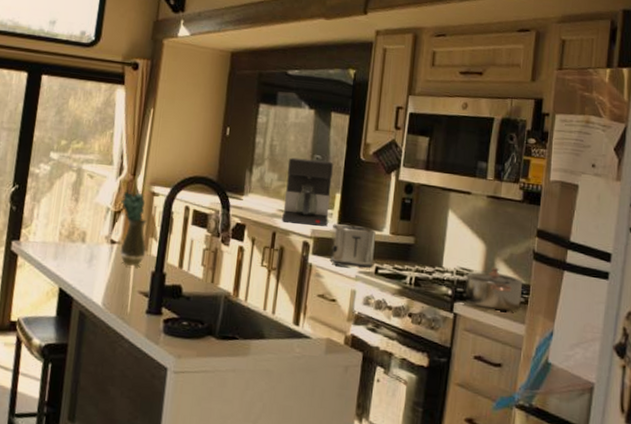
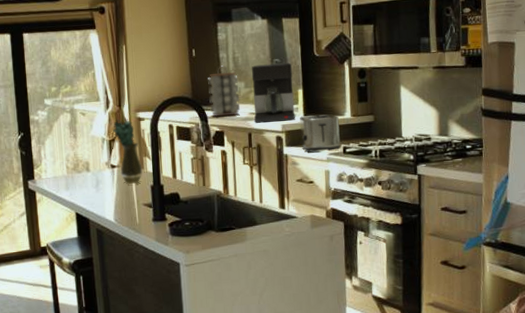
spice rack: none [234,151,273,210] -> present [208,65,241,117]
cooking pot: present [464,267,523,312] -> none [423,128,476,167]

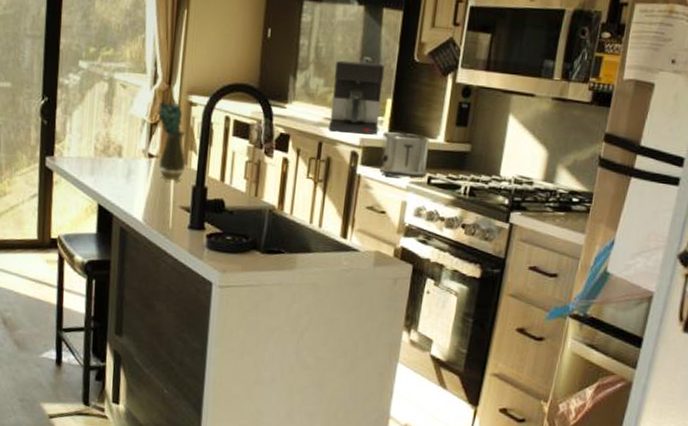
spice rack: present [208,65,241,117] -> none [277,54,318,119]

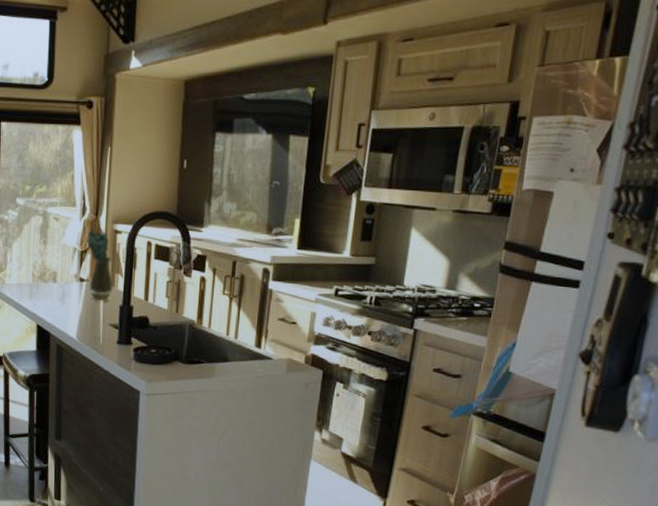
coffee maker: present [329,60,385,135] -> none [242,186,292,252]
toaster: present [379,132,429,179] -> none [290,249,336,291]

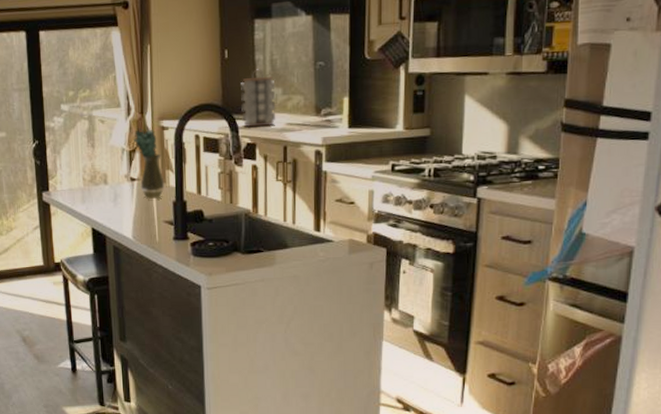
spice rack: none [194,182,231,240] -> present [241,69,276,127]

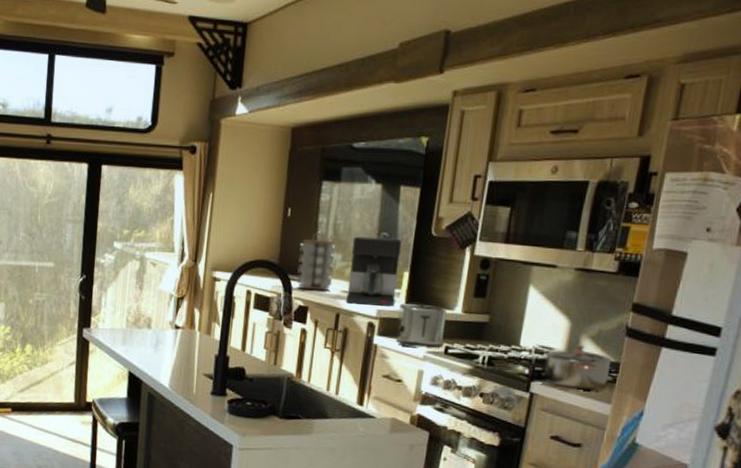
vase: present [134,126,165,200] -> none [183,273,210,351]
coffee maker: none [290,66,338,135] -> present [346,236,402,307]
toaster: none [342,125,389,169] -> present [396,303,447,349]
cooking pot: none [487,145,551,190] -> present [543,344,612,391]

